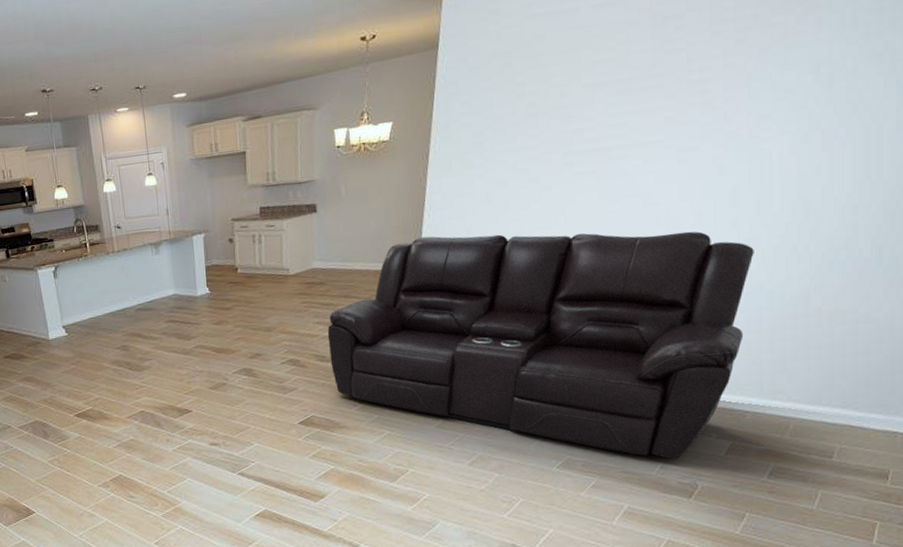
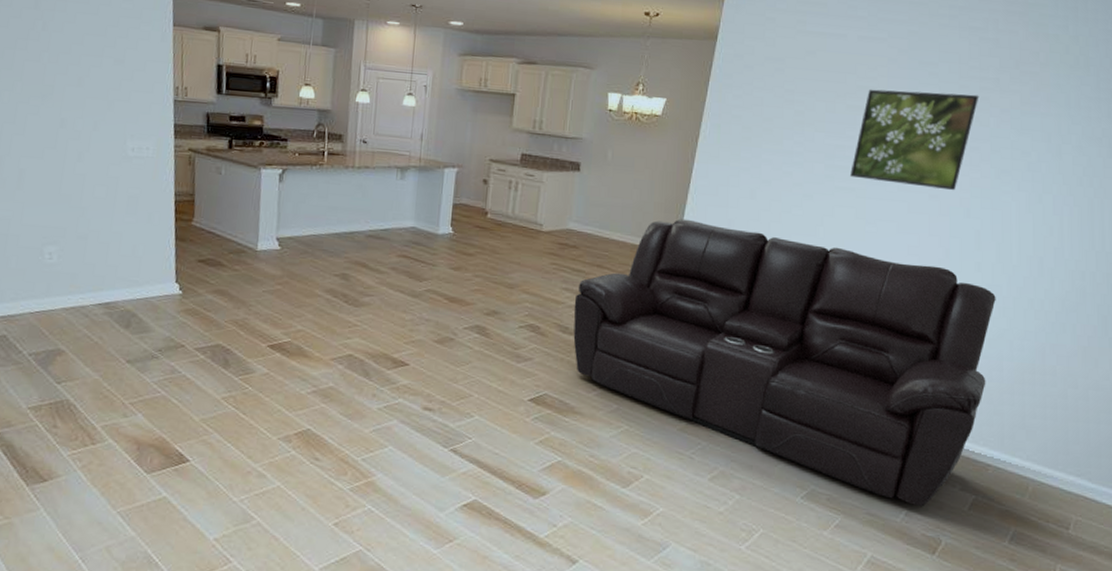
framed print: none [590,38,734,159] -> present [850,89,979,191]

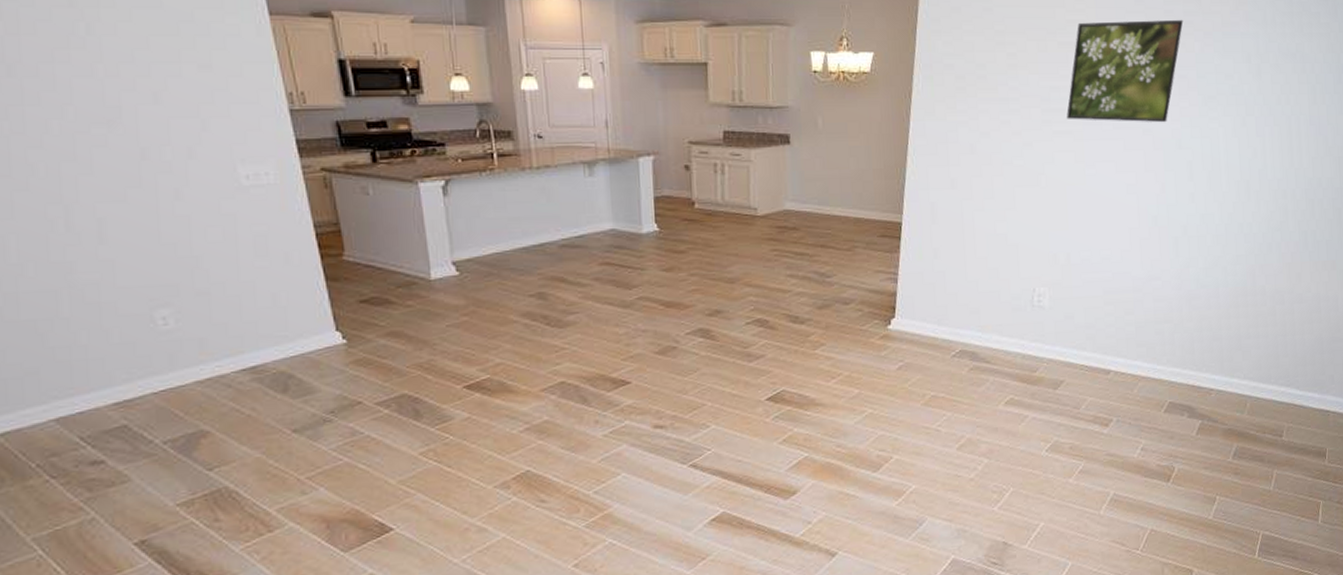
sofa: present [573,219,996,507] -> none [801,184,1210,440]

